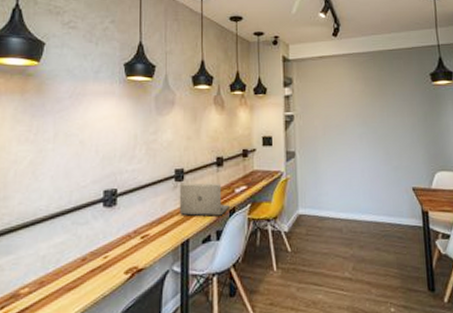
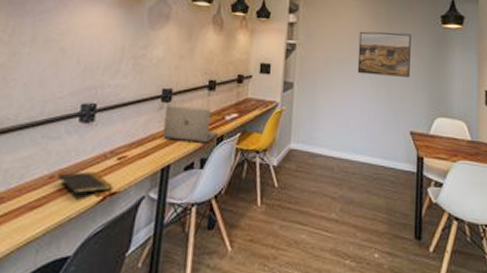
notepad: none [89,251,139,280] -> present [57,171,113,201]
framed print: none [352,94,406,137] -> present [357,31,411,77]

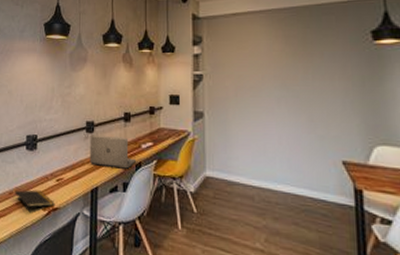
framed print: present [357,31,411,77] -> none [270,54,336,102]

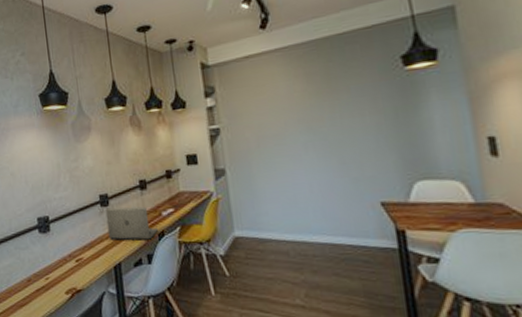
notepad: present [14,189,54,213] -> none [33,273,77,299]

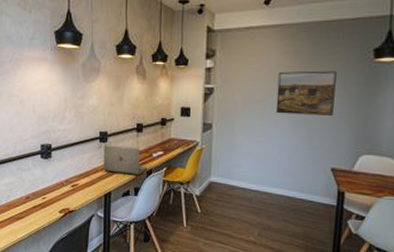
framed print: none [291,87,368,147] -> present [276,71,337,116]

